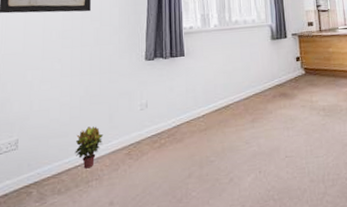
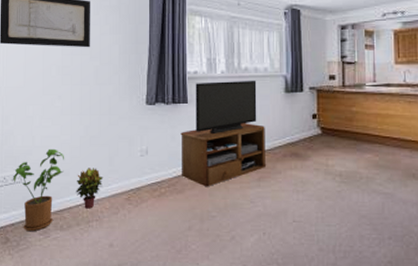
house plant: none [8,111,64,201] -> present [13,148,65,232]
tv stand: none [178,30,258,134] -> present [180,80,266,187]

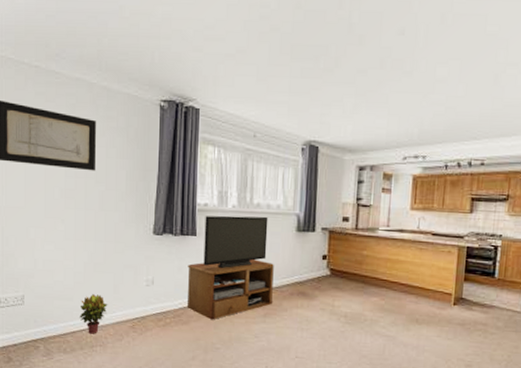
house plant: present [13,148,65,232] -> none [15,272,69,353]

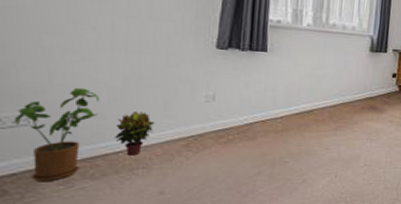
house plant: none [15,272,69,353] -> present [15,87,100,182]
tv stand: present [188,215,274,320] -> none [254,32,347,135]

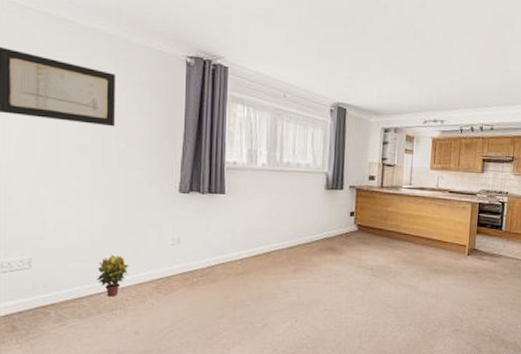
house plant: present [15,87,100,182] -> none [20,233,84,320]

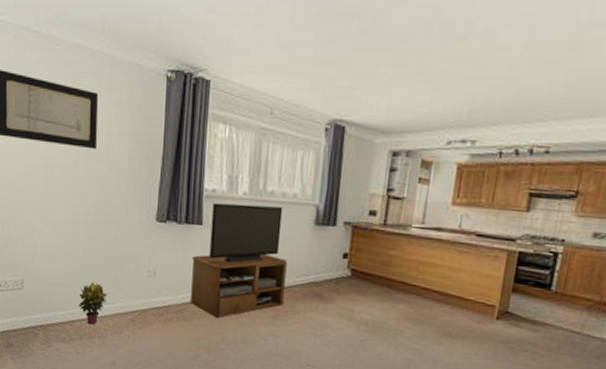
tv stand: none [216,174,304,278] -> present [191,203,287,318]

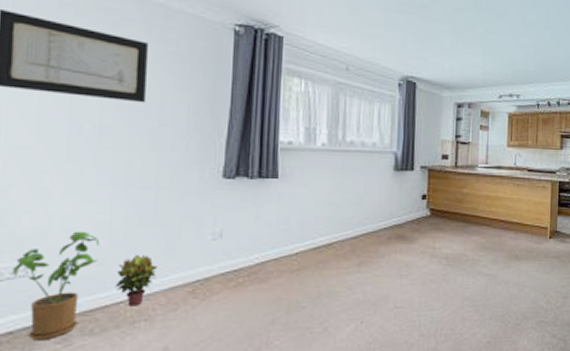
house plant: none [14,257,68,340] -> present [13,231,101,341]
tv stand: present [191,203,287,318] -> none [266,154,370,275]

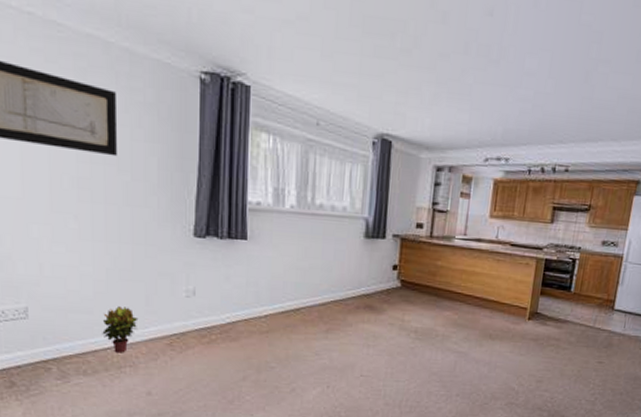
house plant: present [13,231,101,341] -> none [15,280,87,376]

